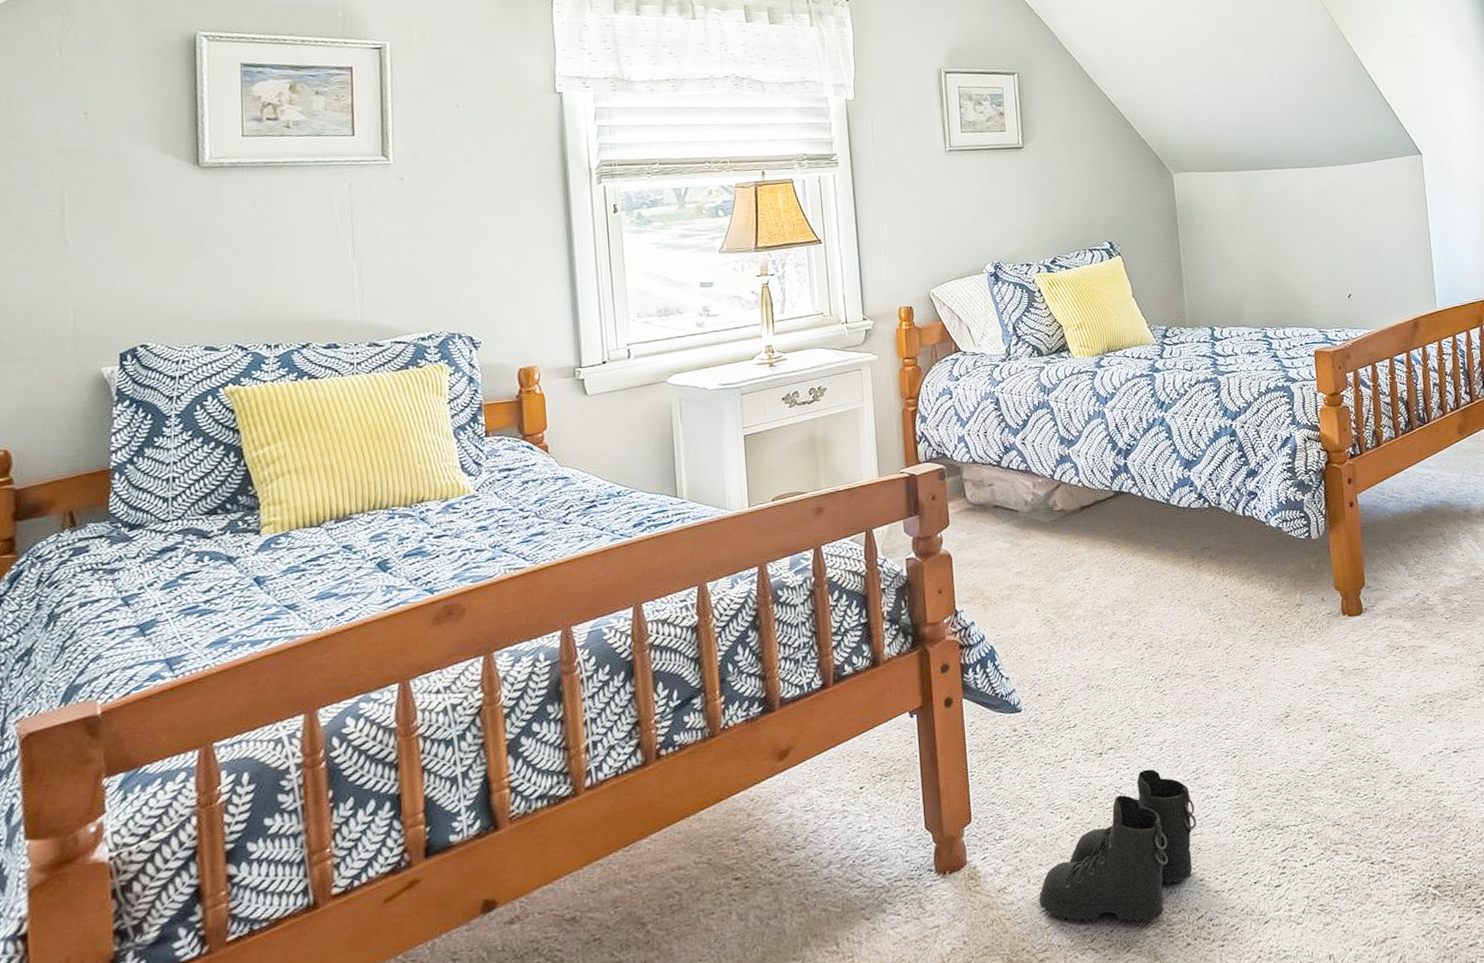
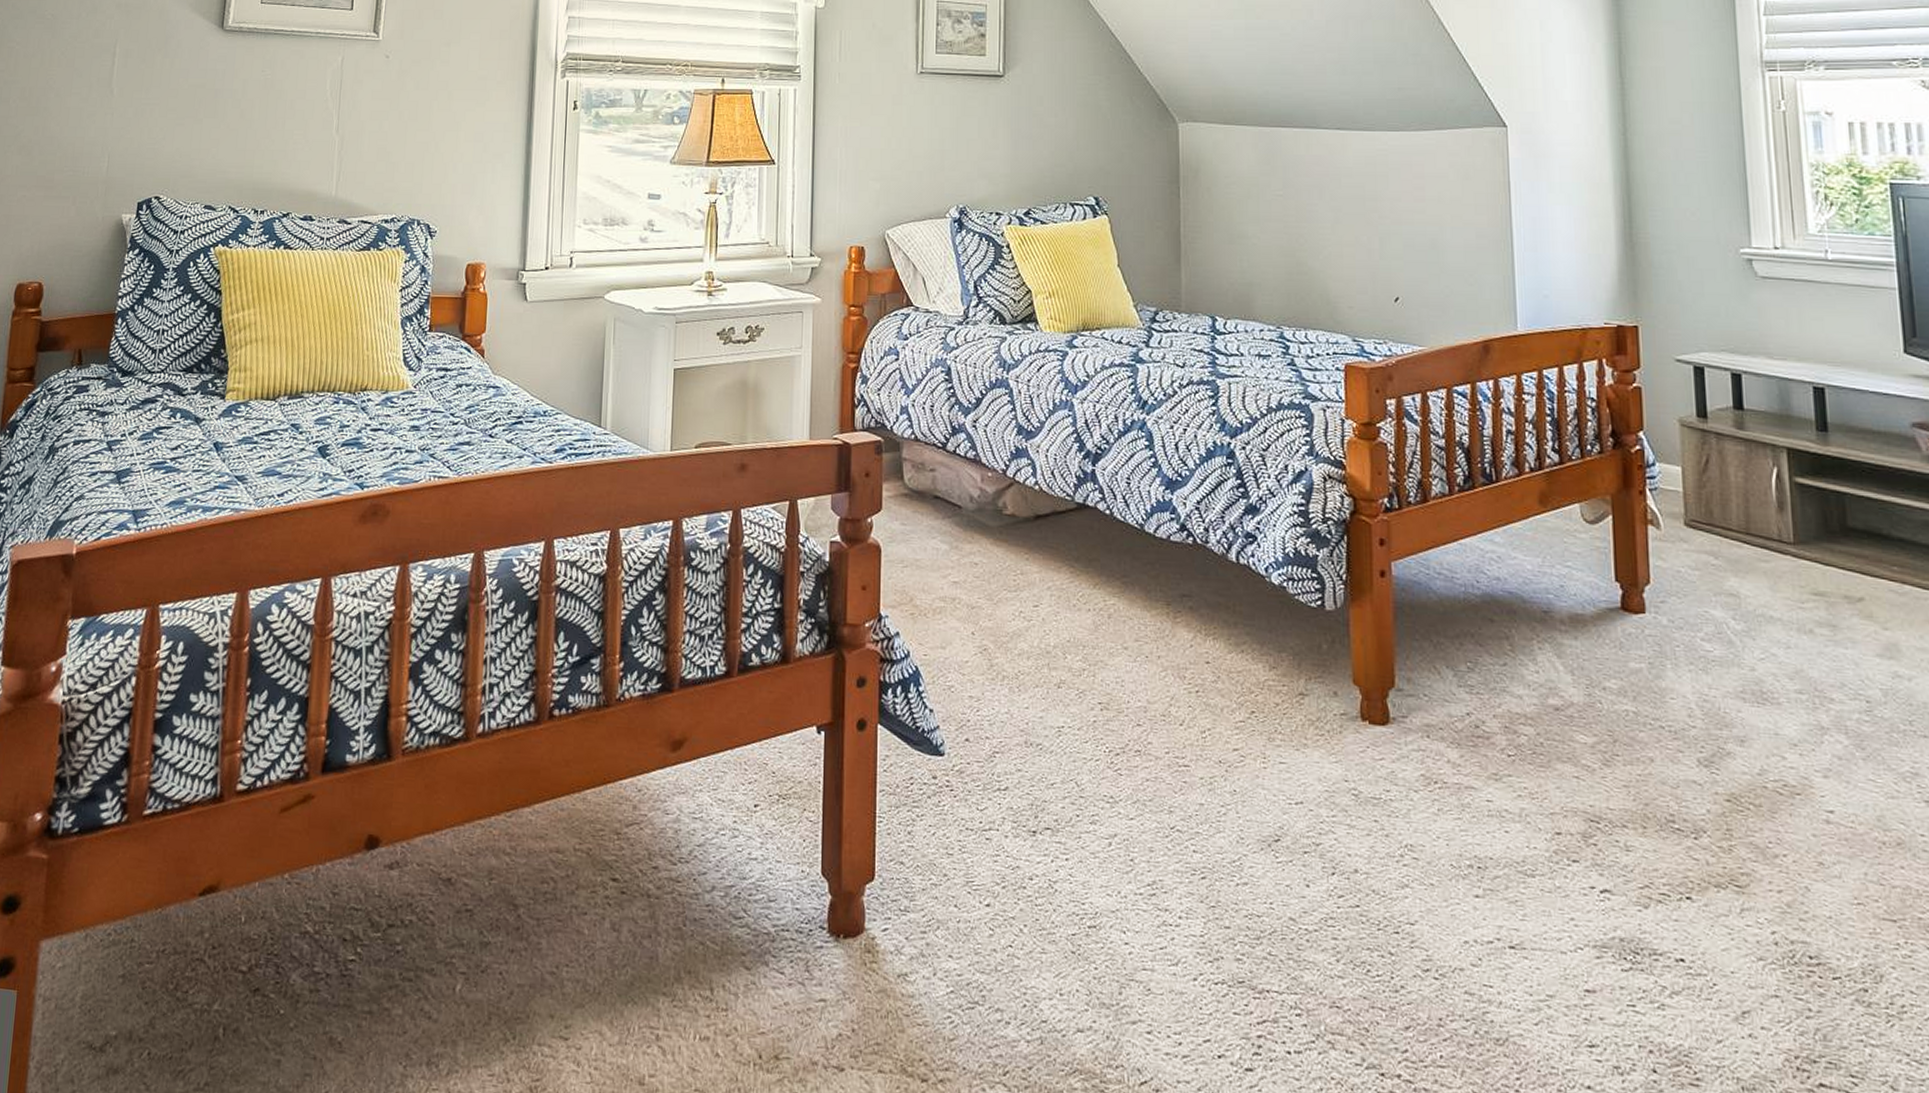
boots: present [1039,769,1197,923] -> none [944,866,1149,1069]

